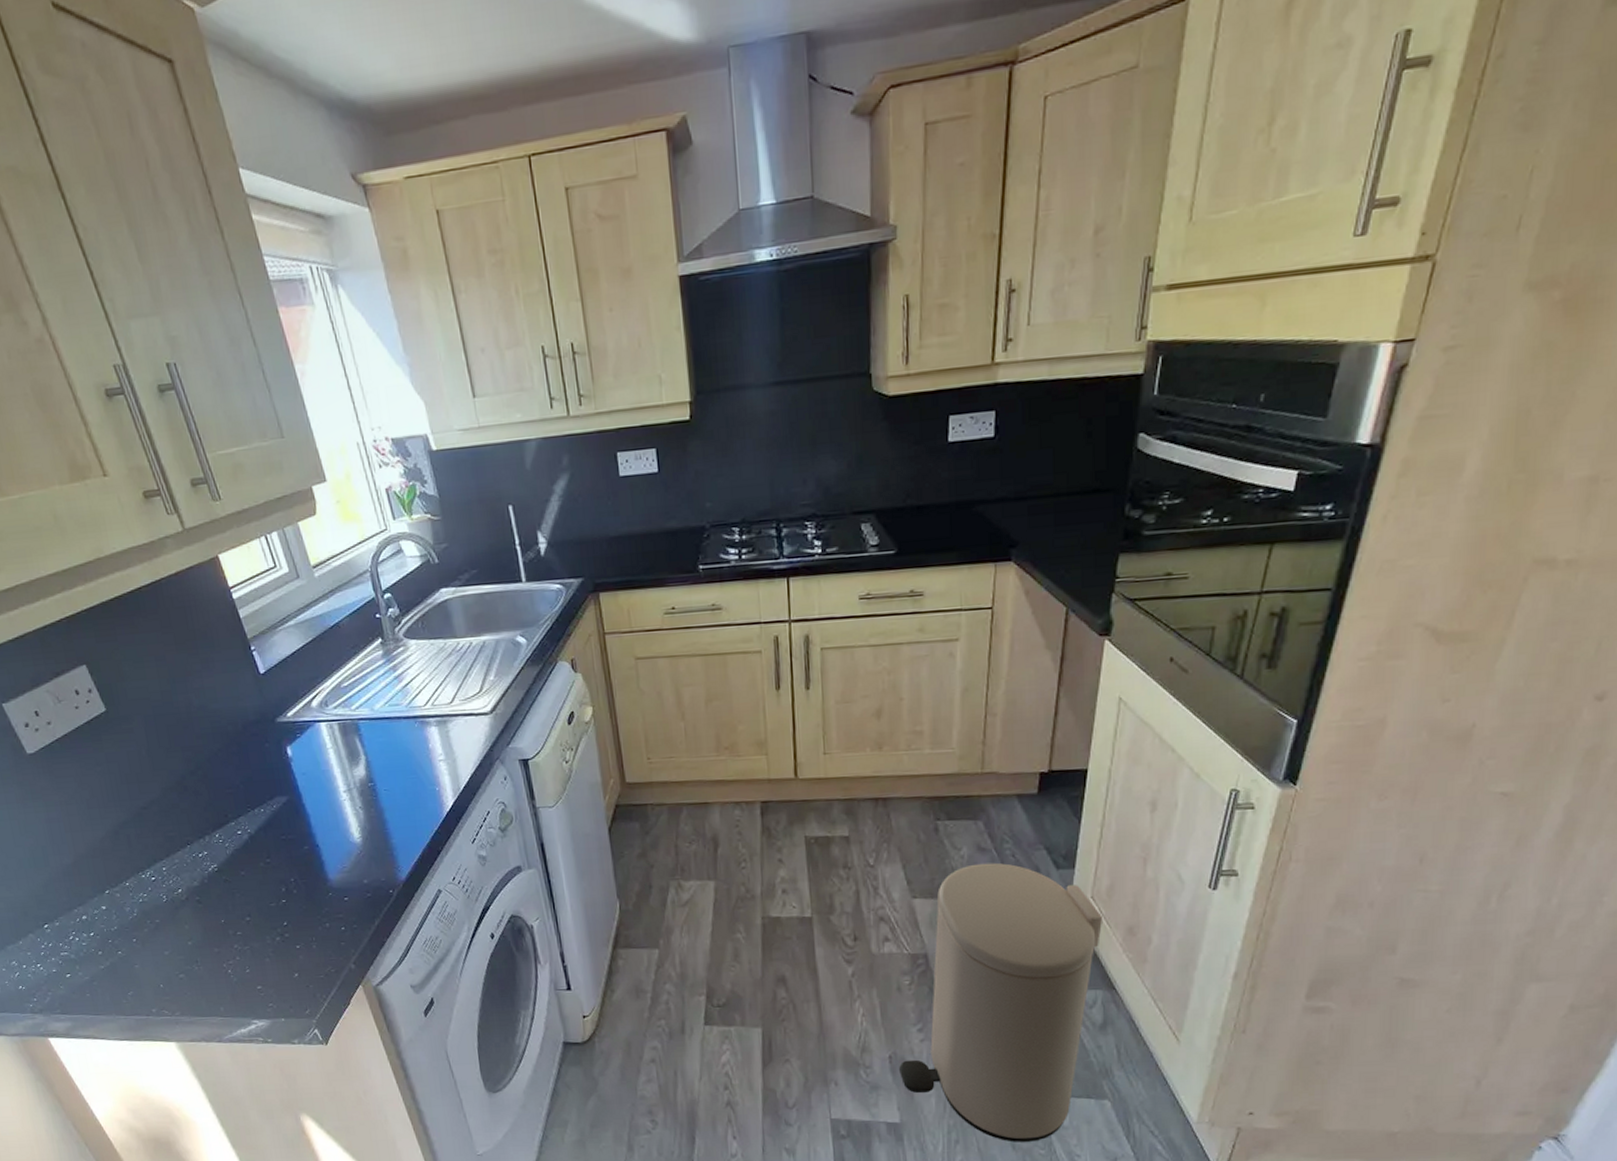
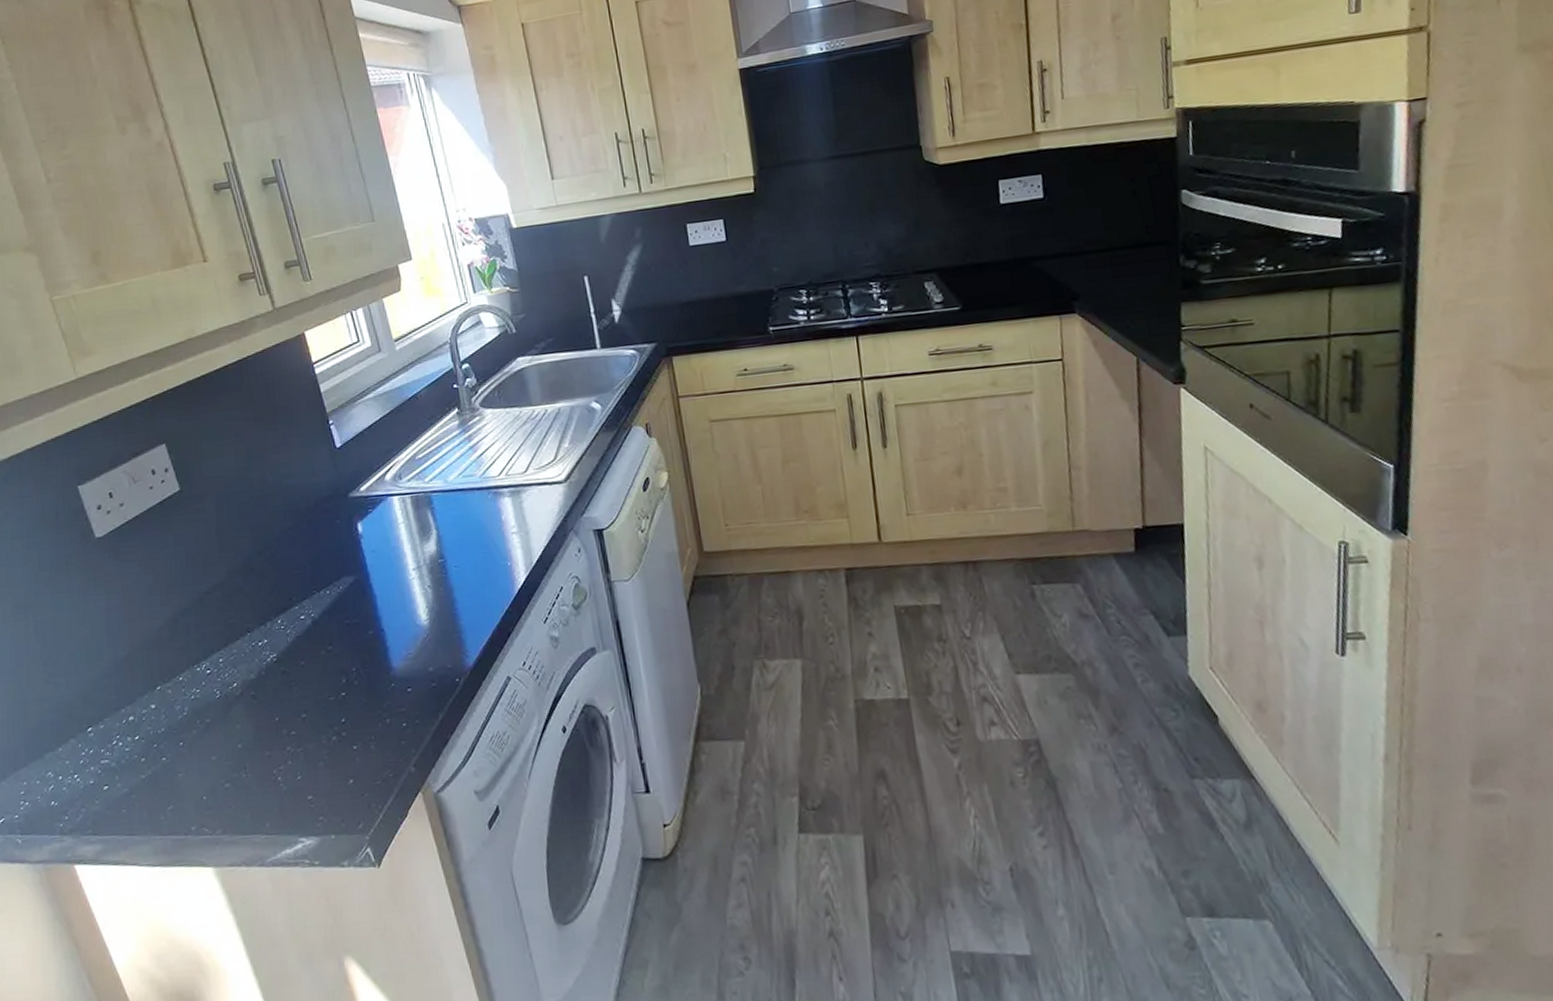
pedal bin: present [899,862,1104,1142] -> none [1022,630,1228,979]

